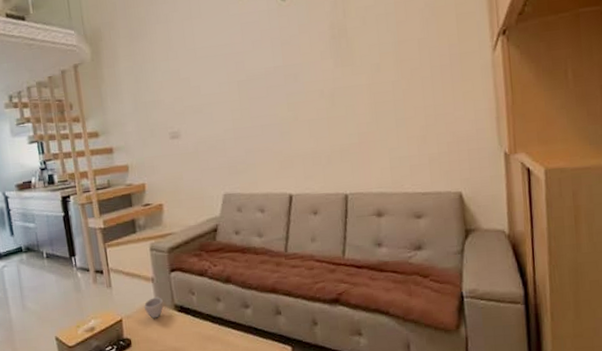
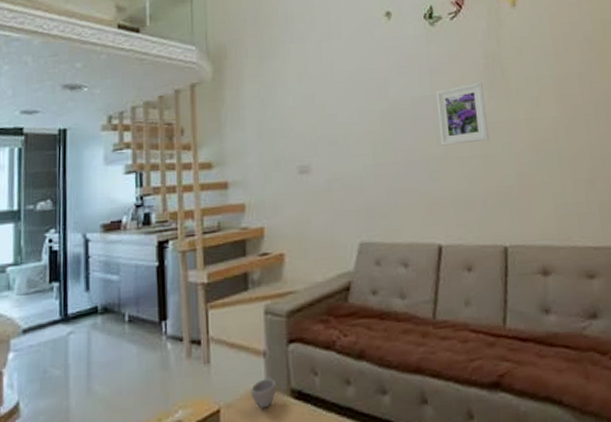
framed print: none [286,51,334,111] -> present [435,81,489,146]

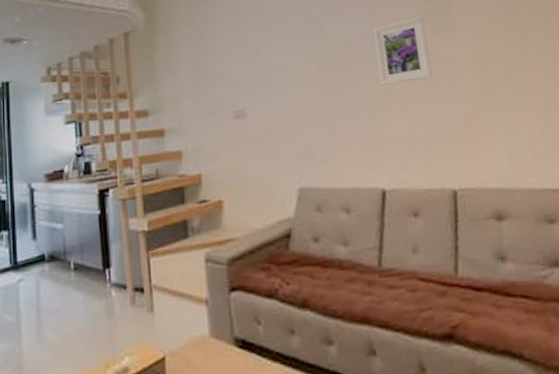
cup: present [251,377,277,409] -> none [195,325,221,357]

